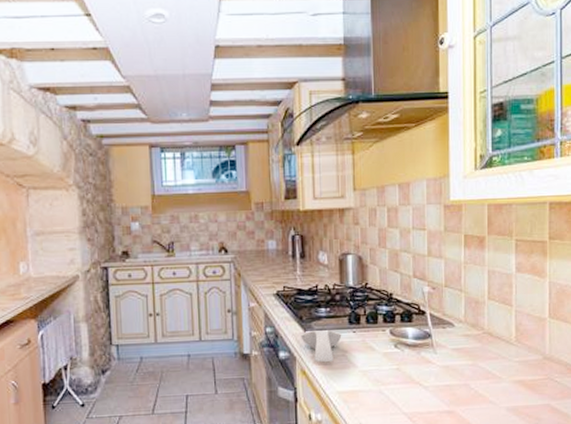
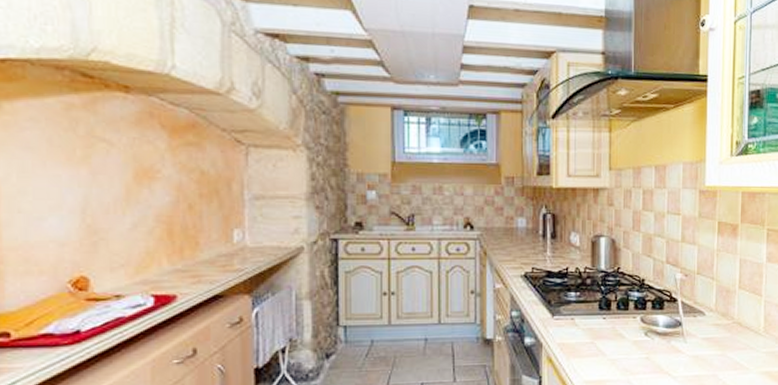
spoon rest: present [300,329,342,363] -> none [548,315,591,350]

